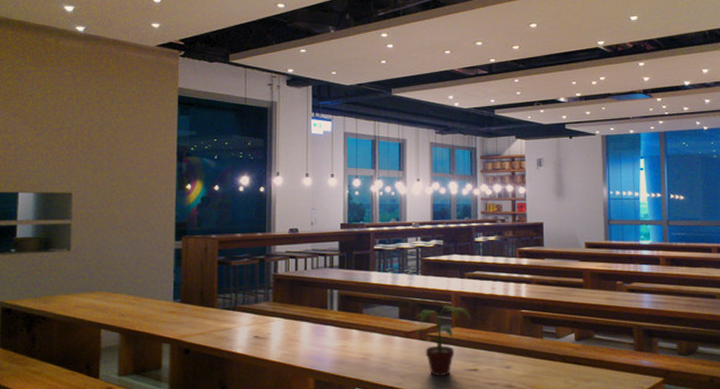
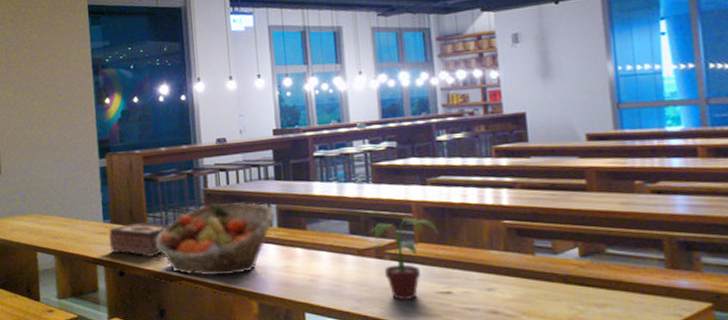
tissue box: none [177,302,238,337] -> present [109,222,169,258]
fruit basket: none [223,287,337,354] -> present [155,202,276,276]

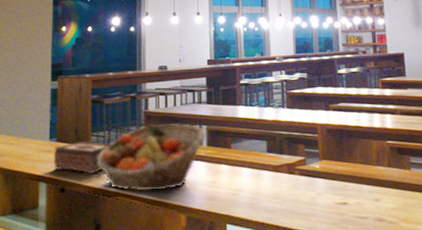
potted plant: present [365,218,439,301] -> none [279,138,338,212]

